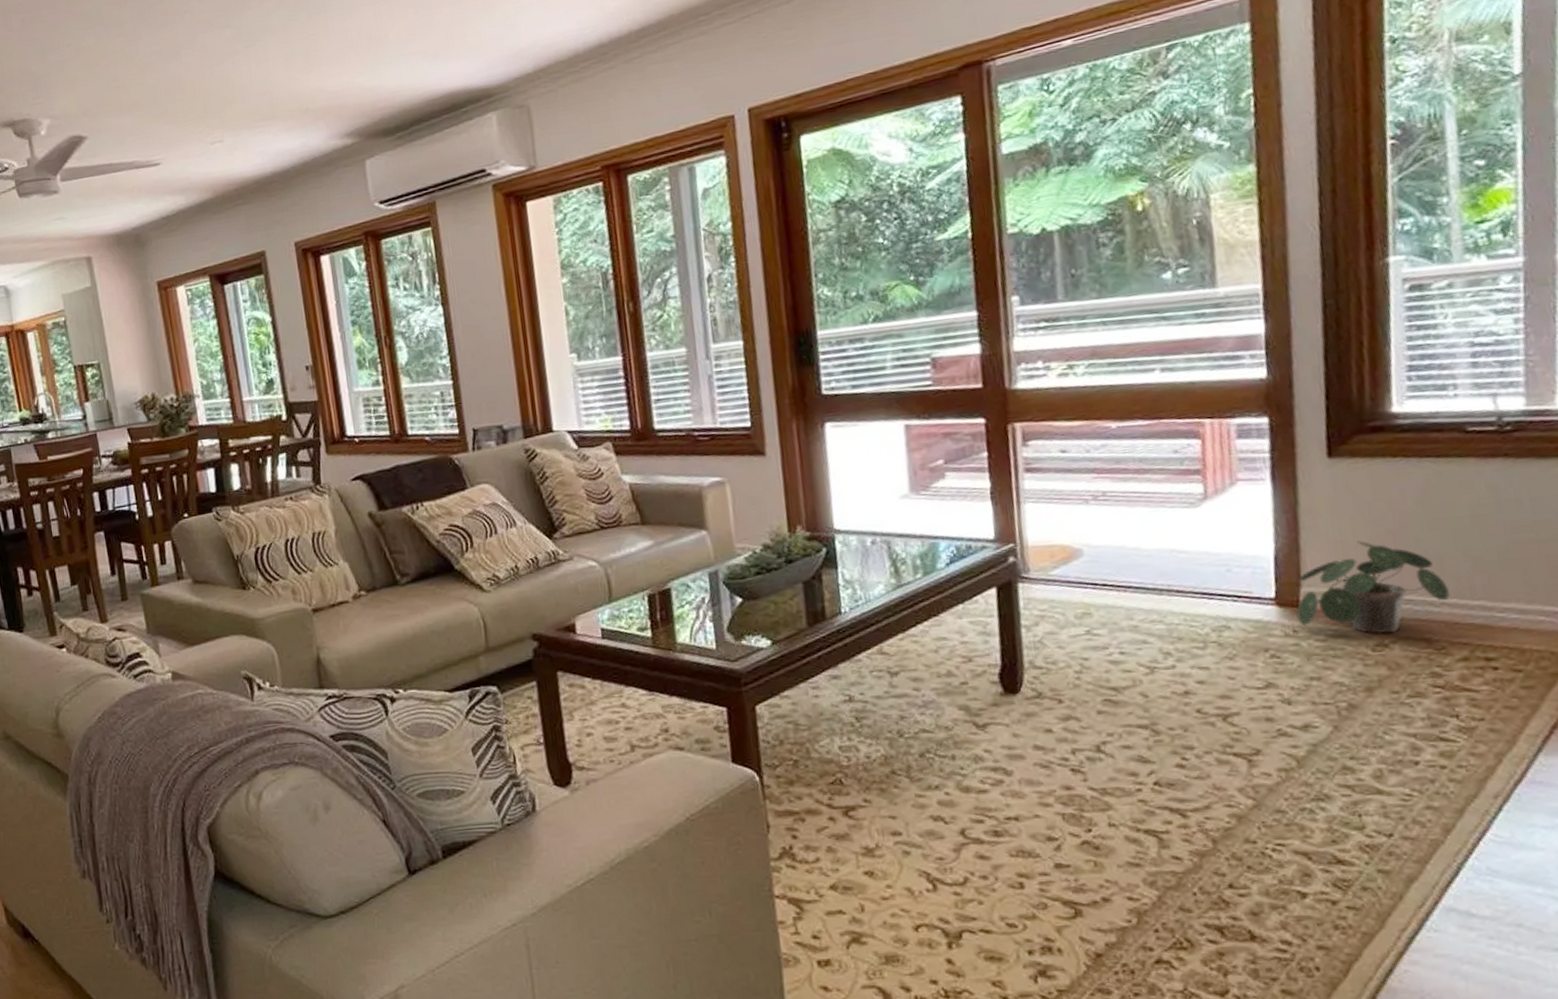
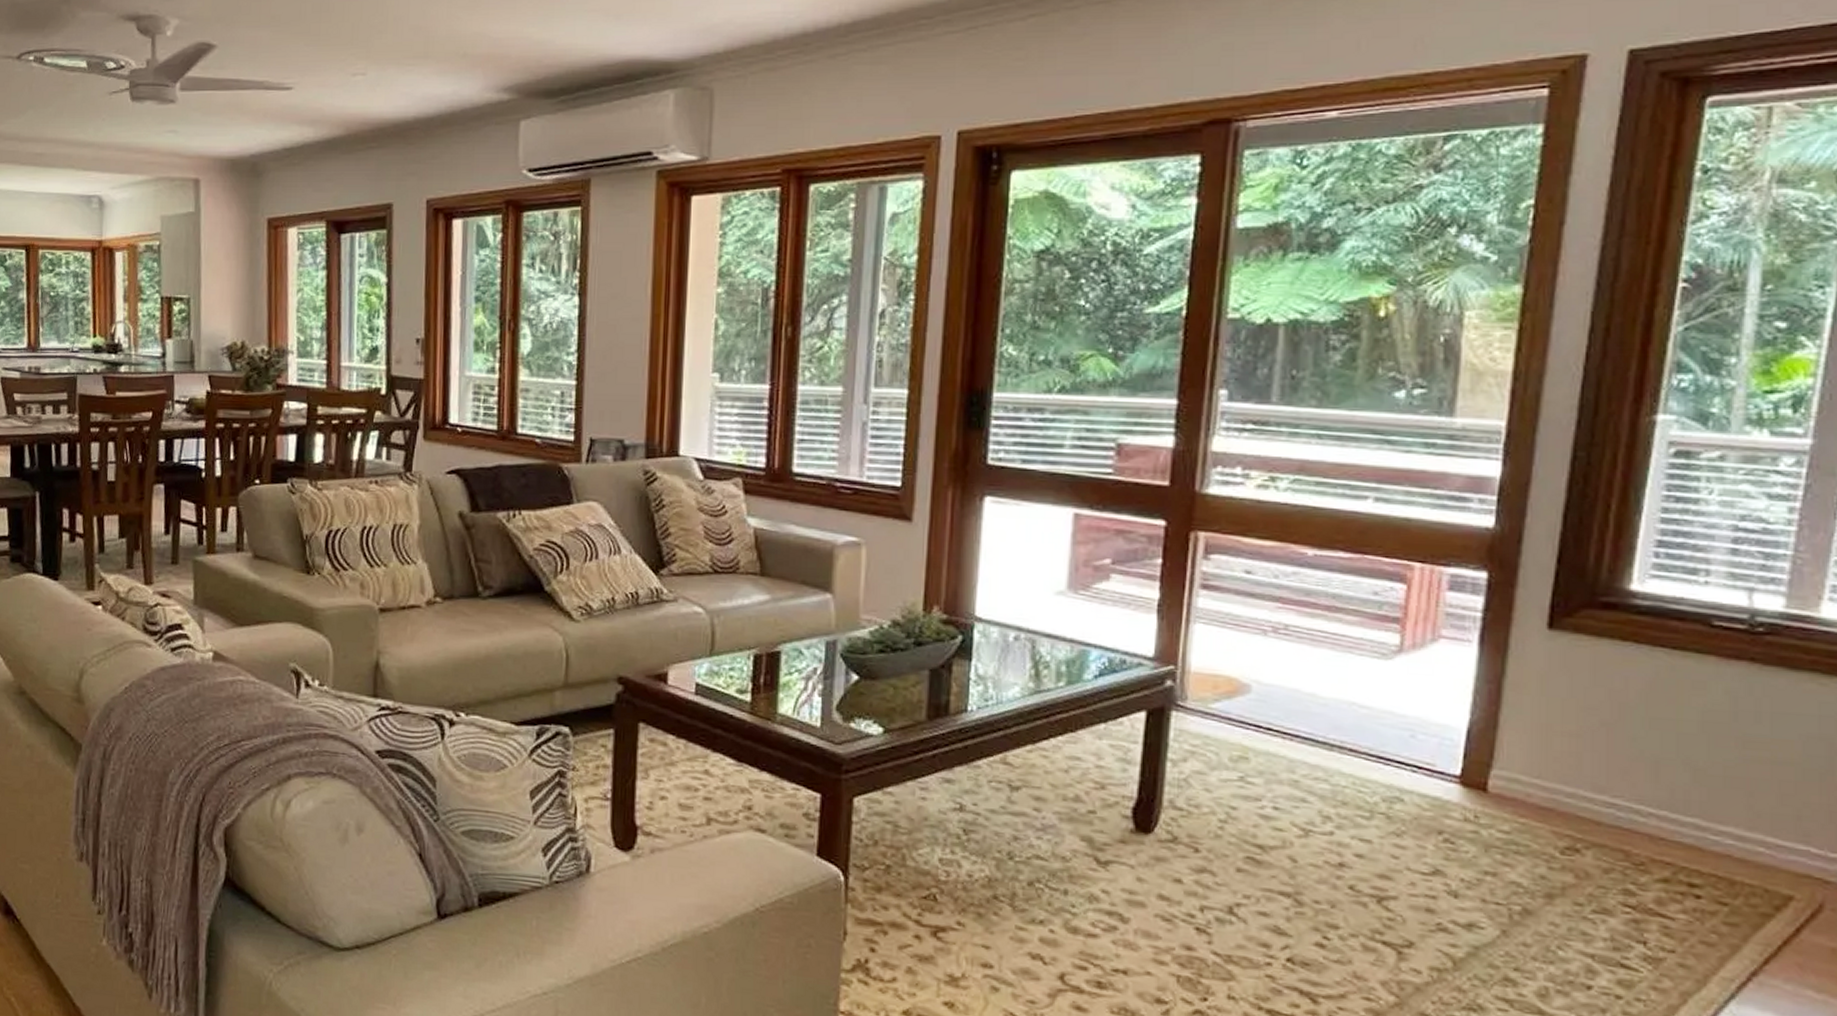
potted plant: present [1296,541,1450,634] -> none [1481,728,1660,837]

